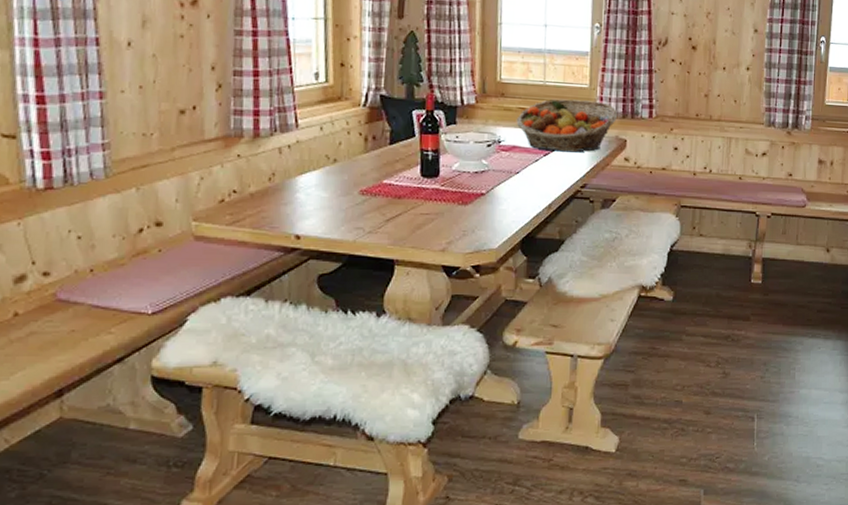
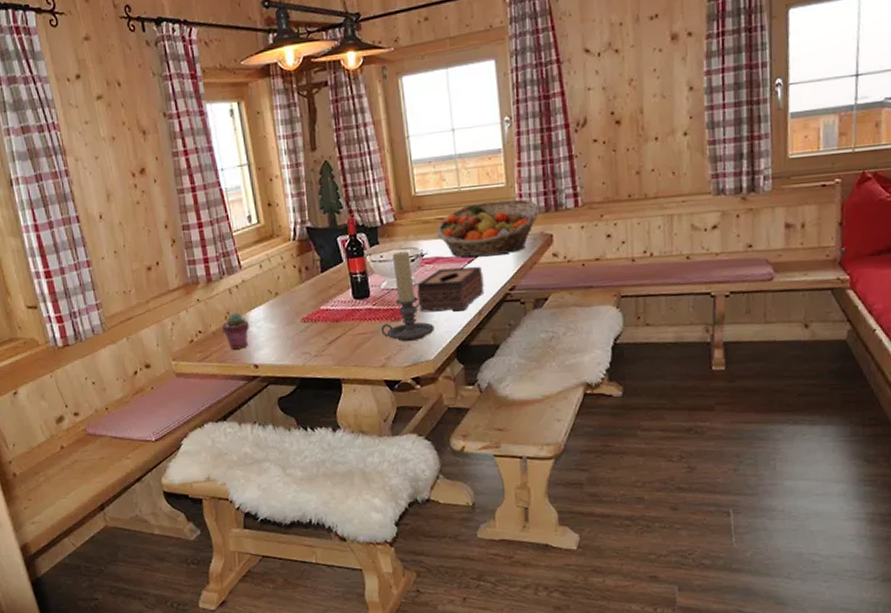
potted succulent: none [263,175,297,216] -> present [222,312,249,350]
candle holder: none [446,134,502,228] -> present [381,251,434,342]
tissue box: none [489,158,558,203] -> present [417,266,485,313]

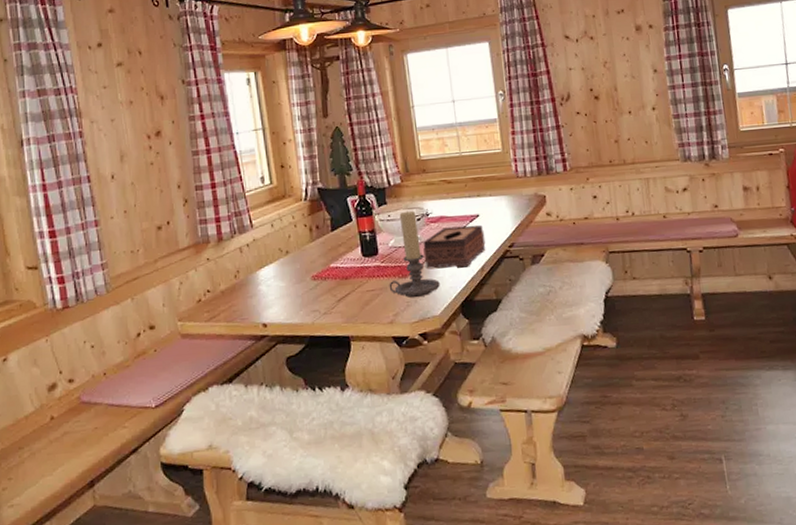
potted succulent: present [222,312,249,350] -> none [231,271,259,309]
fruit basket: present [435,199,541,257] -> none [439,163,534,217]

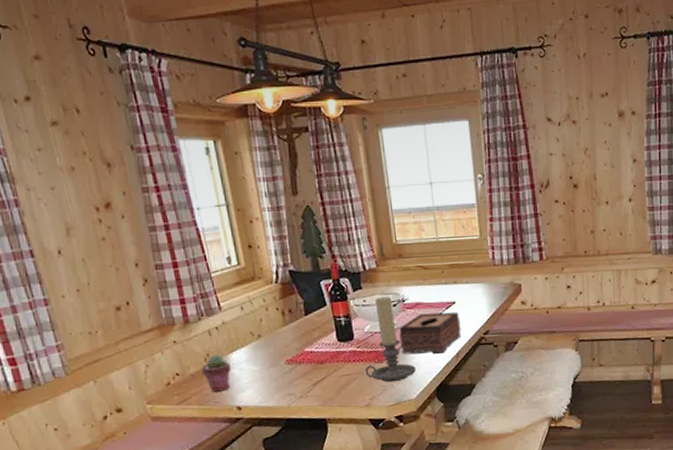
potted succulent: none [231,271,259,309] -> present [201,354,231,392]

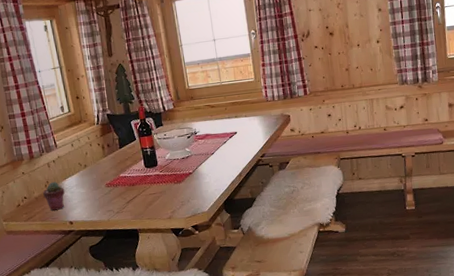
candle holder: present [365,296,416,383] -> none [167,130,207,199]
tissue box: present [399,311,462,355] -> none [192,140,243,176]

